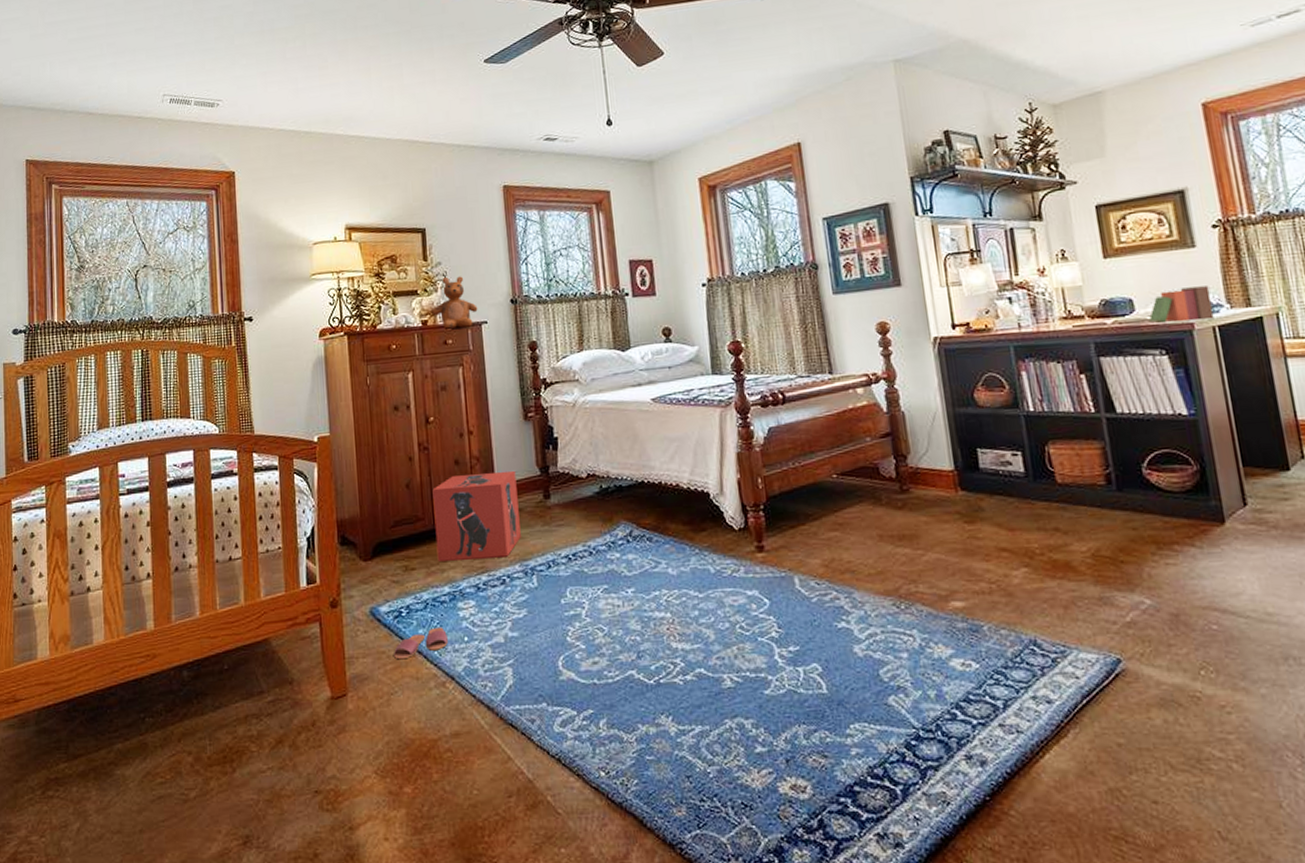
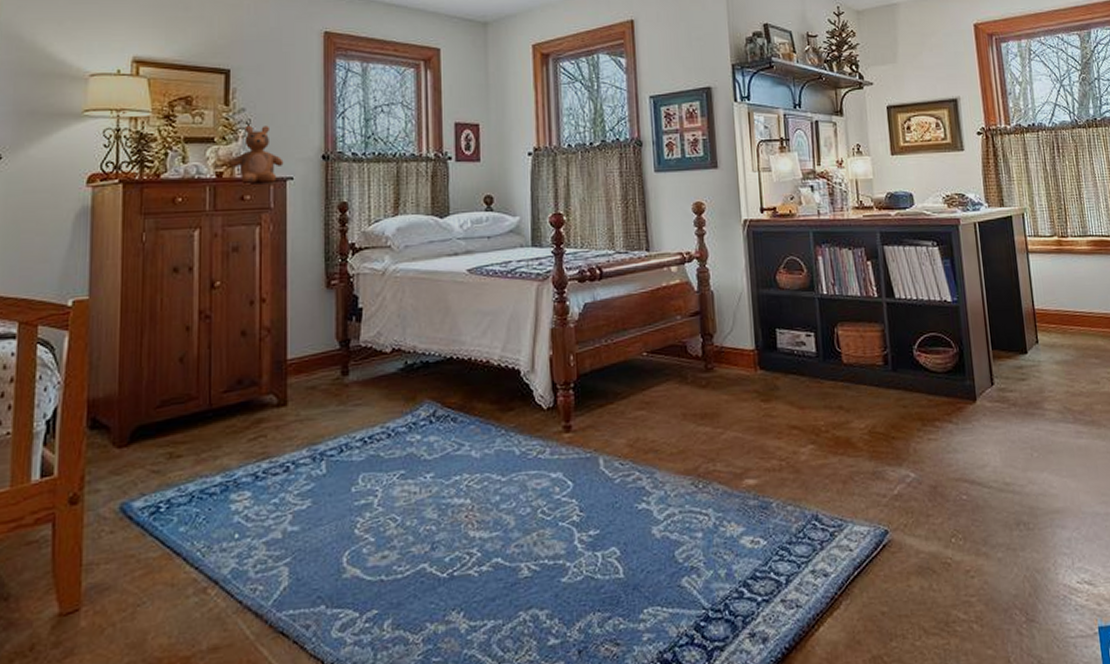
slippers: present [394,627,449,660] -> none [146,523,216,564]
storage box: present [432,470,521,561] -> none [210,343,312,447]
books: present [1148,286,1215,324] -> none [924,186,976,218]

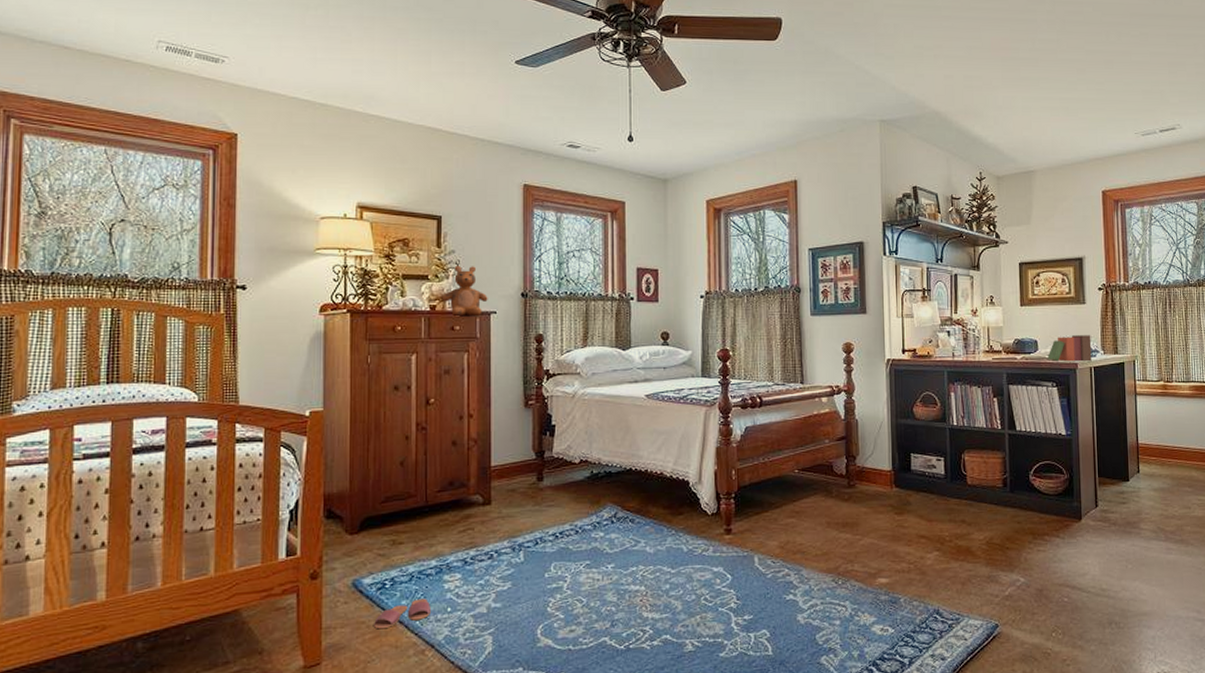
slippers: none [146,523,216,564] -> present [374,598,432,630]
books: none [924,186,976,218] -> present [1047,335,1092,362]

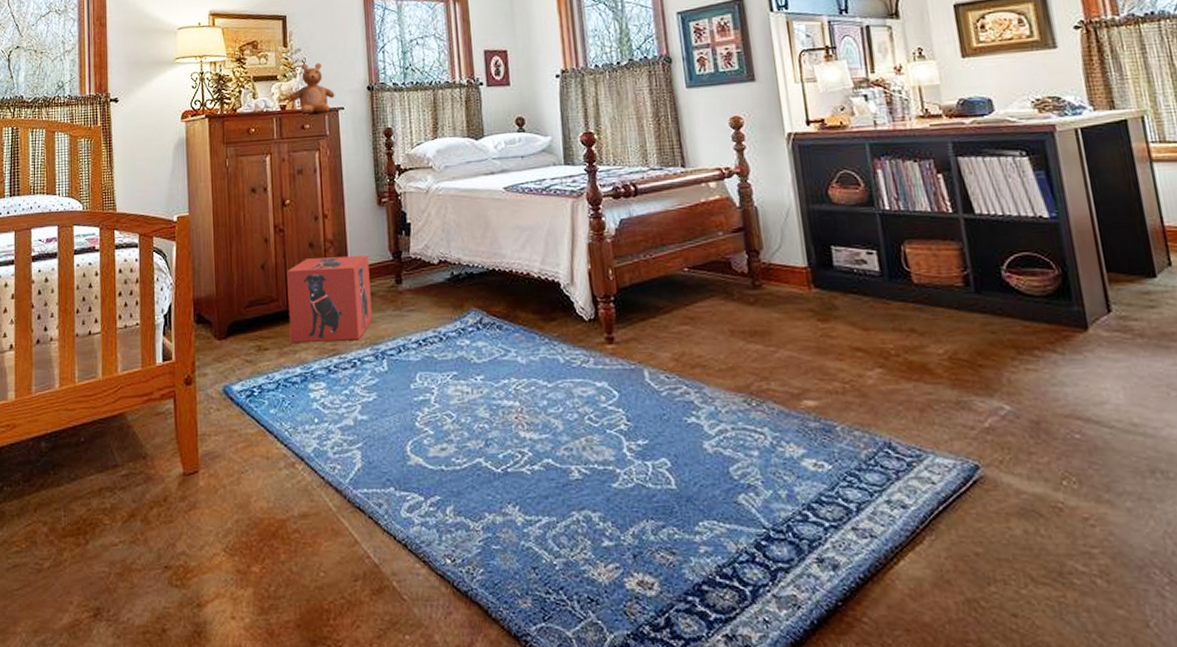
slippers: present [374,598,432,630] -> none [245,407,300,439]
storage box: none [427,453,512,536] -> present [287,254,373,342]
books: present [1047,335,1092,362] -> none [1008,87,1077,125]

